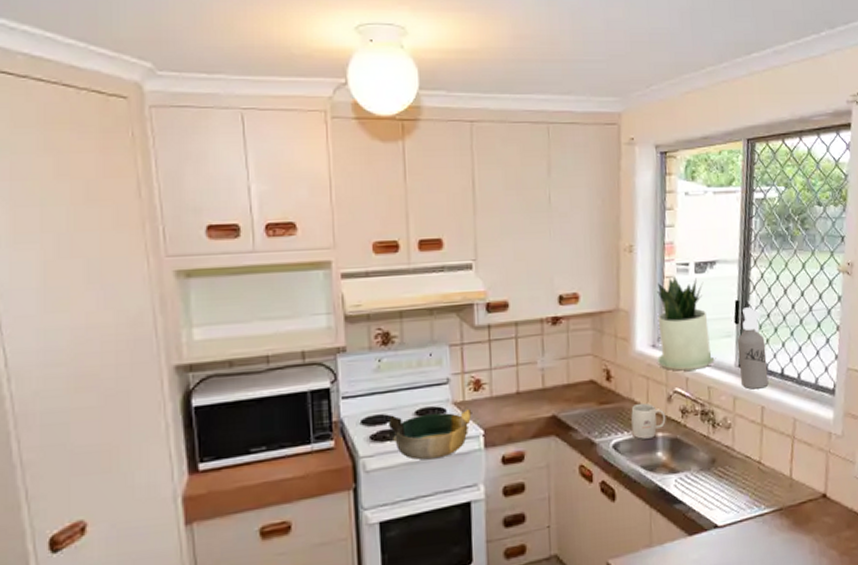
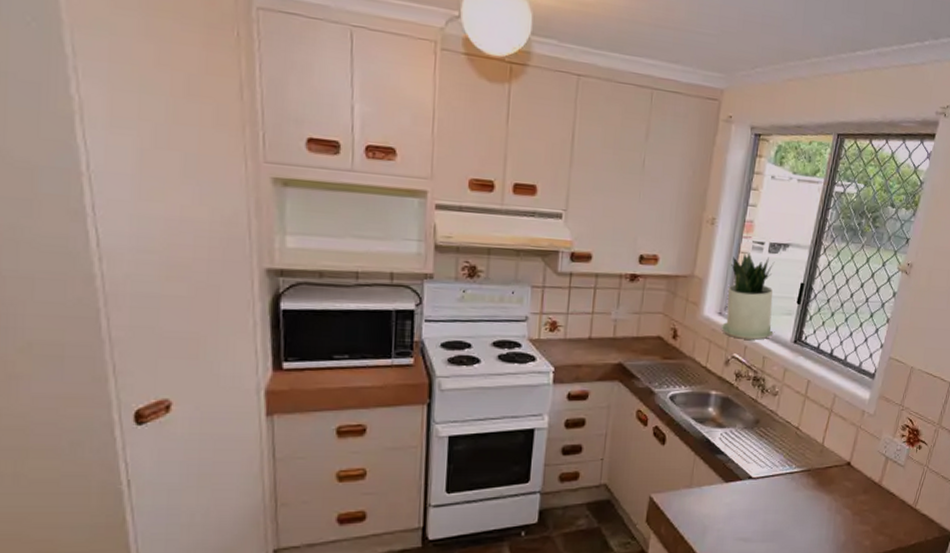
cooking pot: present [389,409,471,460] -> none [467,342,544,387]
mug: present [631,403,666,439] -> none [689,362,722,395]
spray bottle: present [737,307,769,390] -> none [794,290,821,365]

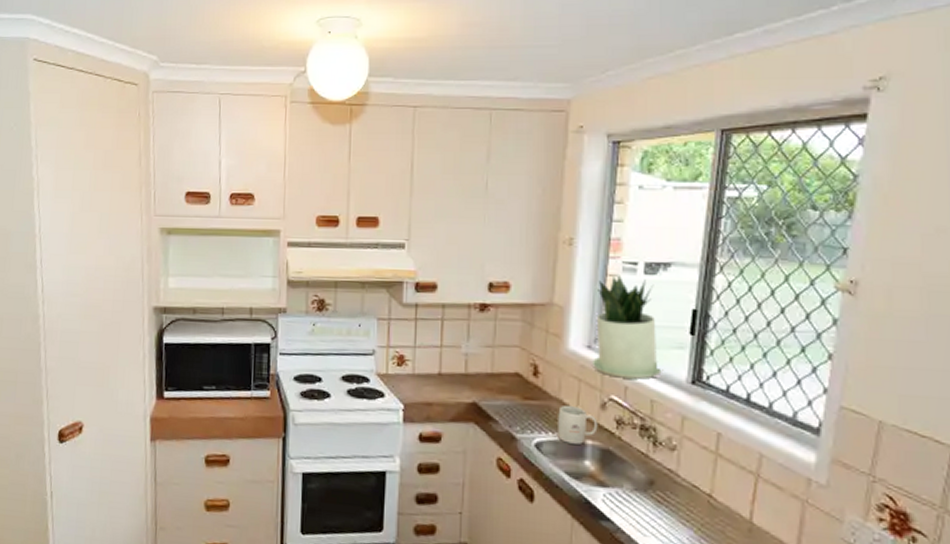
mug: none [689,362,722,395] -> present [558,405,598,445]

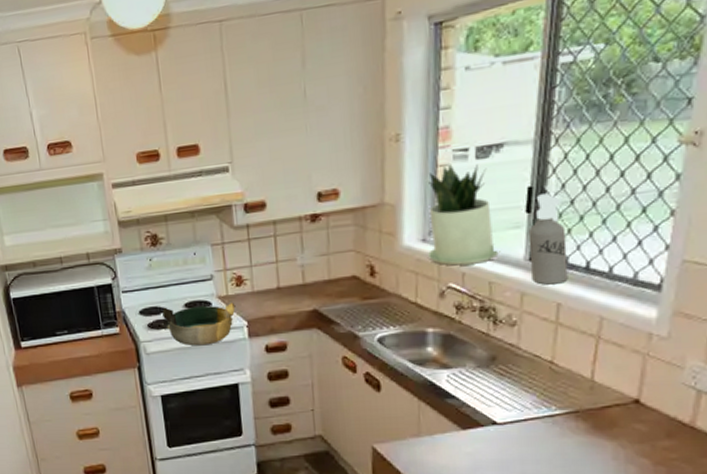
cooking pot: none [318,376,393,424] -> present [162,303,235,346]
mug: present [558,405,598,445] -> none [397,298,438,334]
spray bottle: none [691,318,729,413] -> present [528,193,568,285]

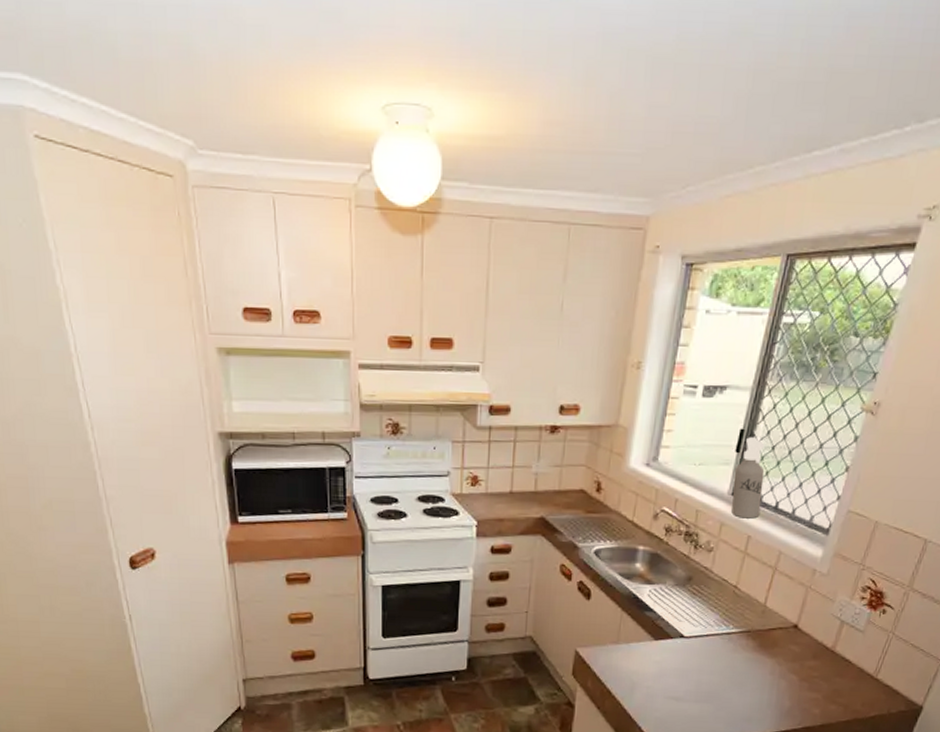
cooking pot: present [162,303,235,346] -> none [394,497,467,540]
planter: present [428,164,501,266] -> none [649,398,710,492]

